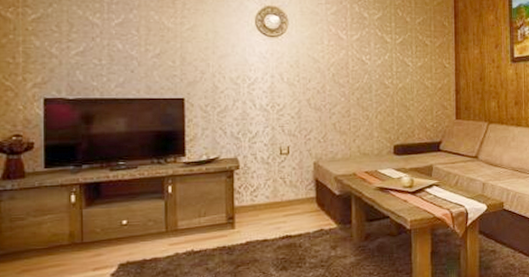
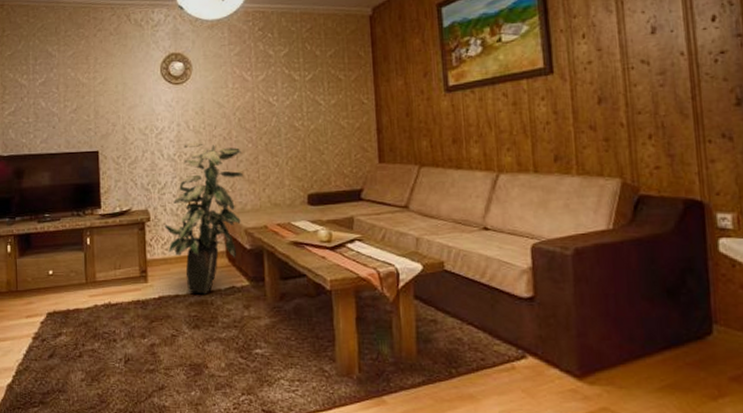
indoor plant: none [254,94,336,238] -> present [165,142,244,294]

